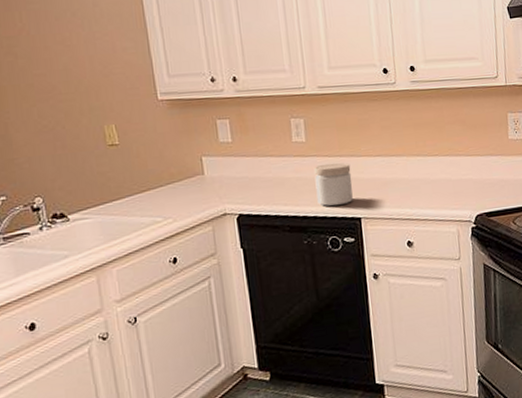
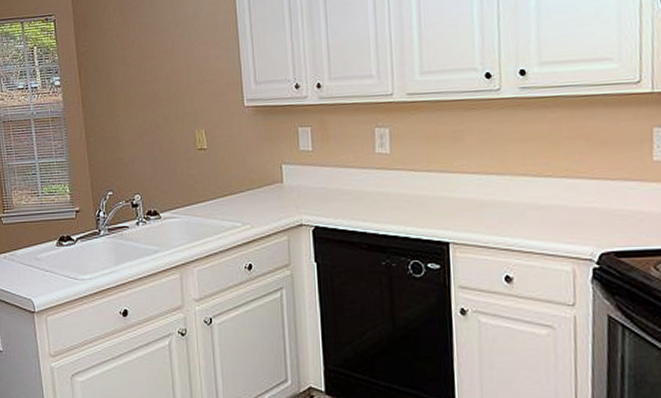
jar: present [314,162,353,206] -> none [397,178,441,226]

